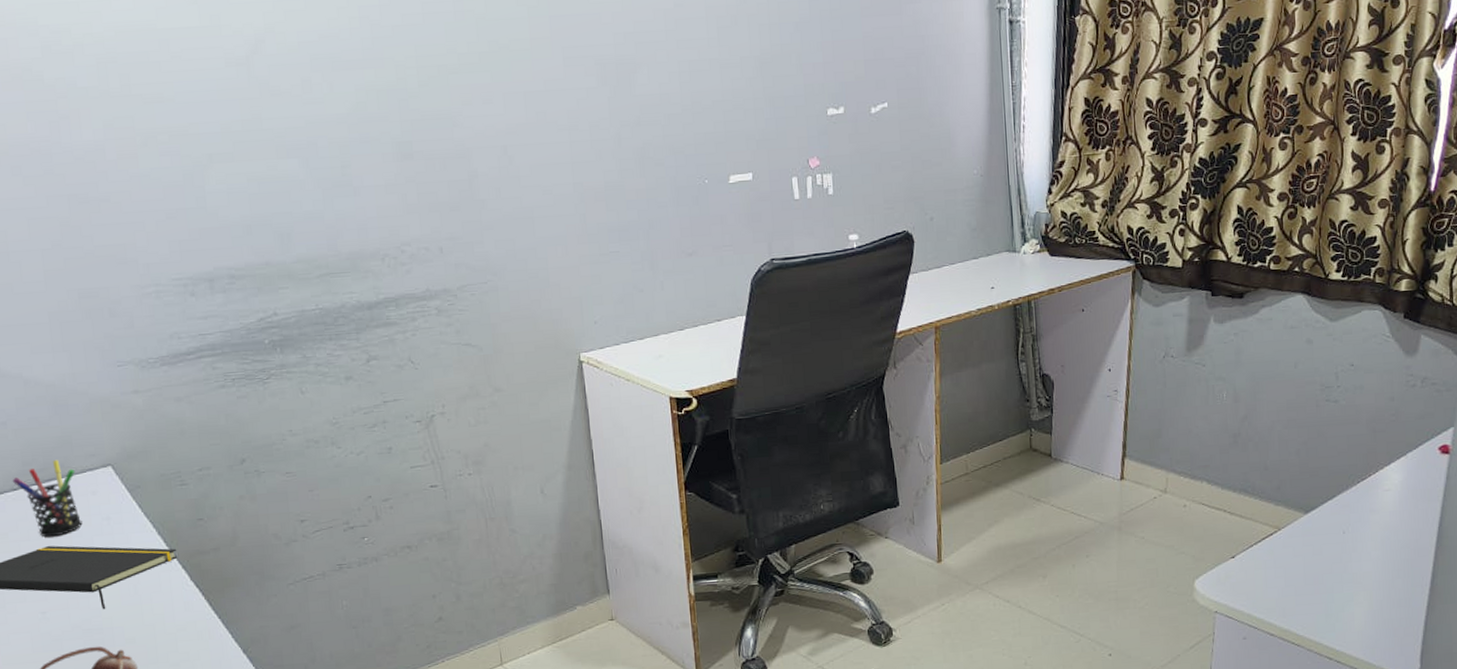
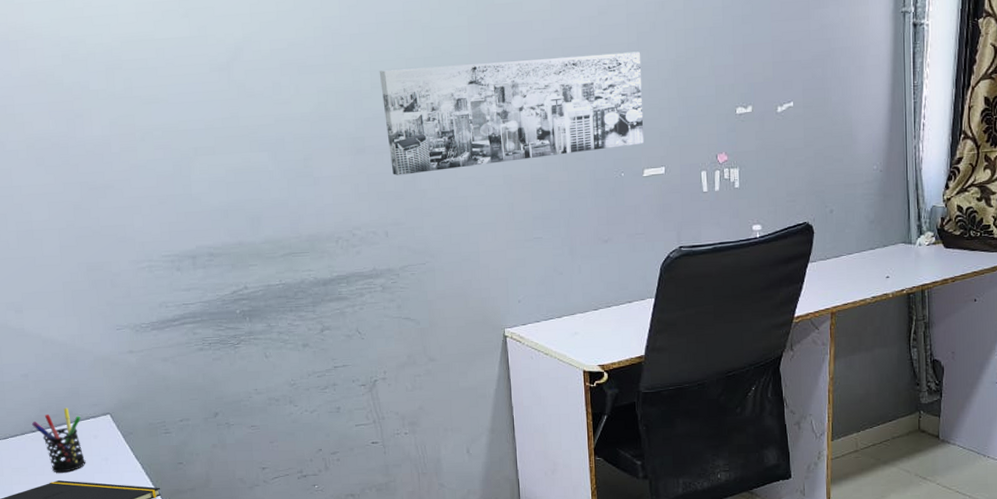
wall art: none [427,47,728,184] -> present [379,51,643,175]

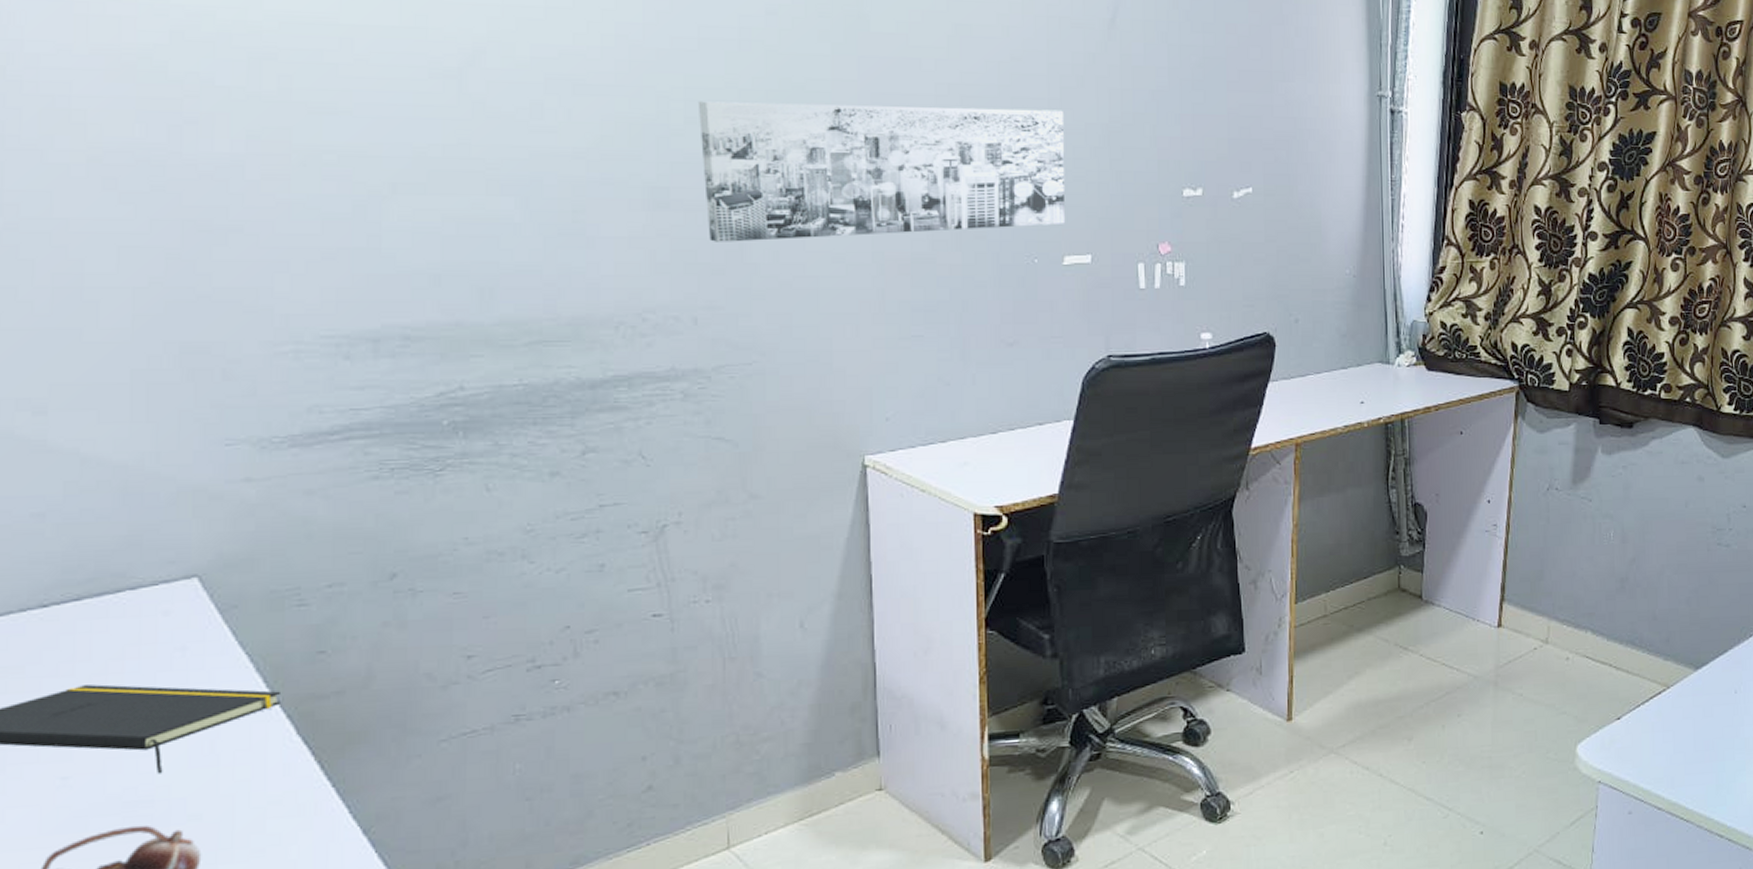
pen holder: present [31,407,86,473] -> none [42,566,143,673]

